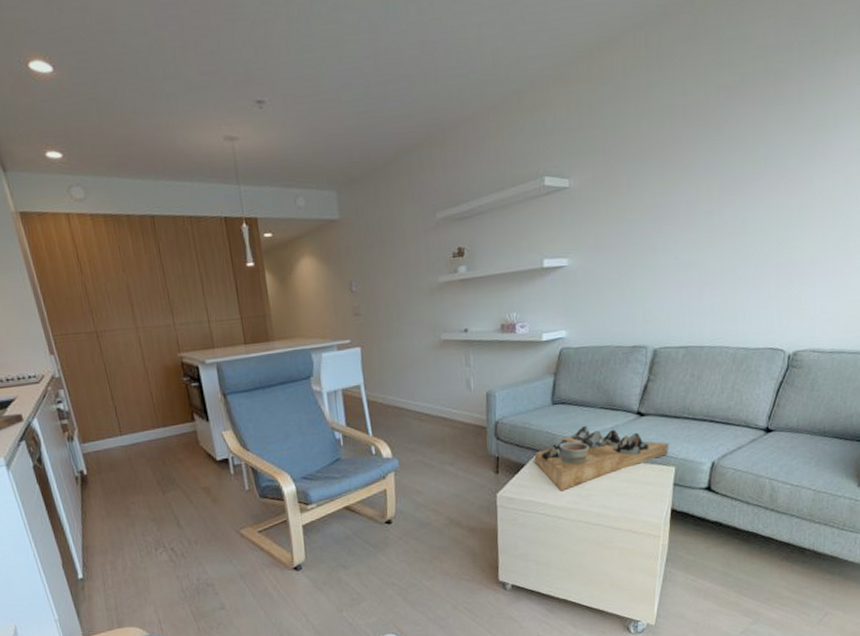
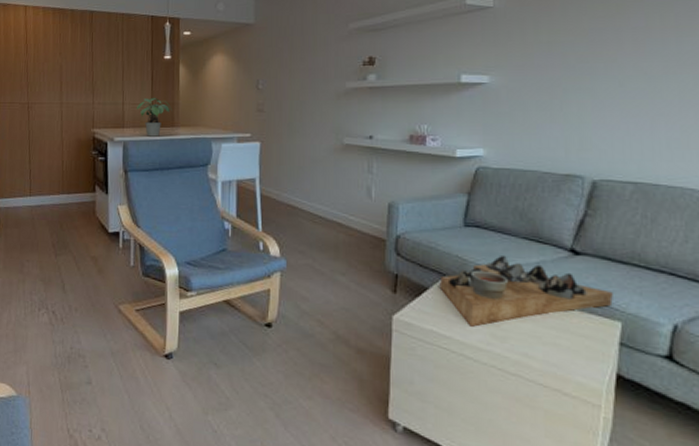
potted plant: none [224,310,264,355] -> present [136,97,172,137]

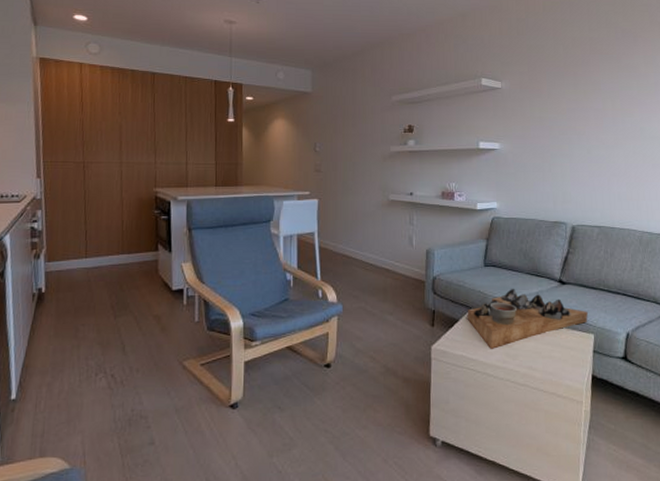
potted plant: present [136,97,172,137] -> none [199,157,236,195]

